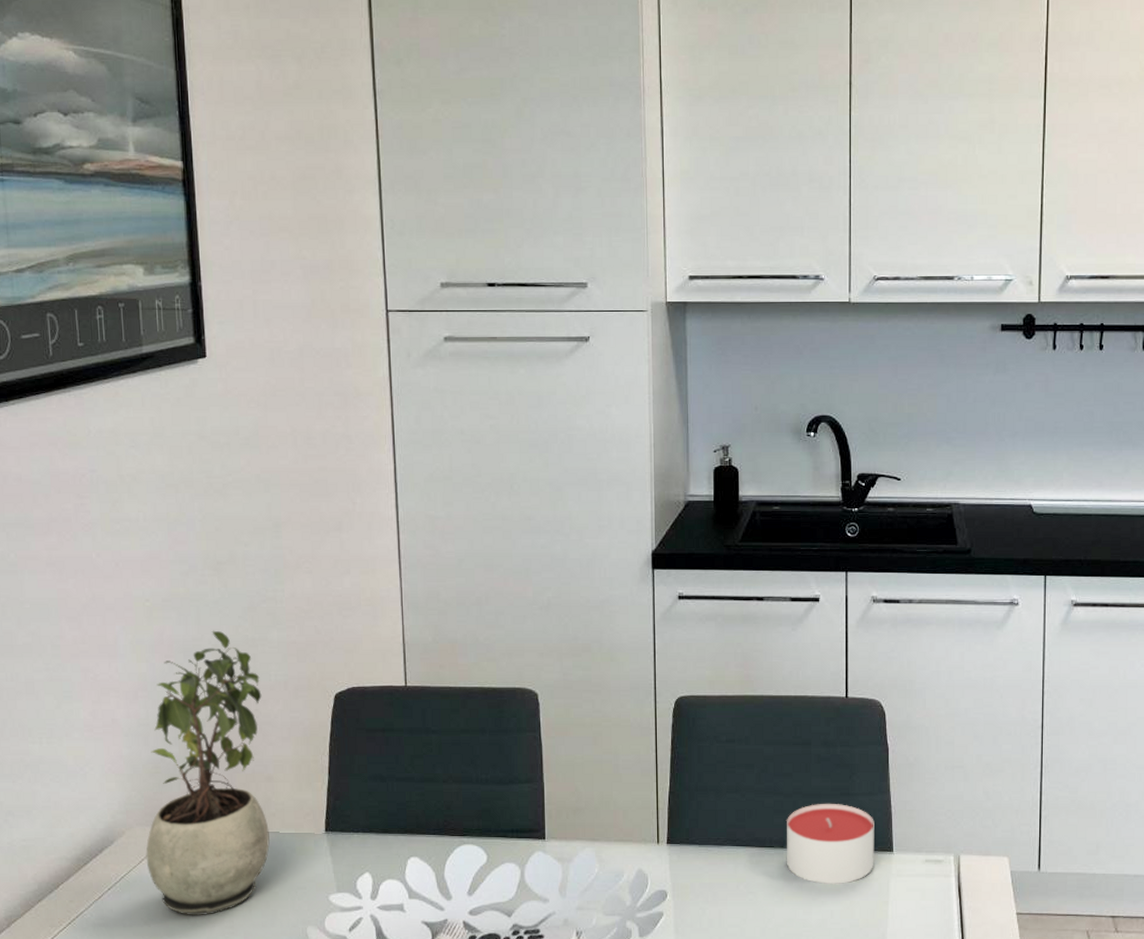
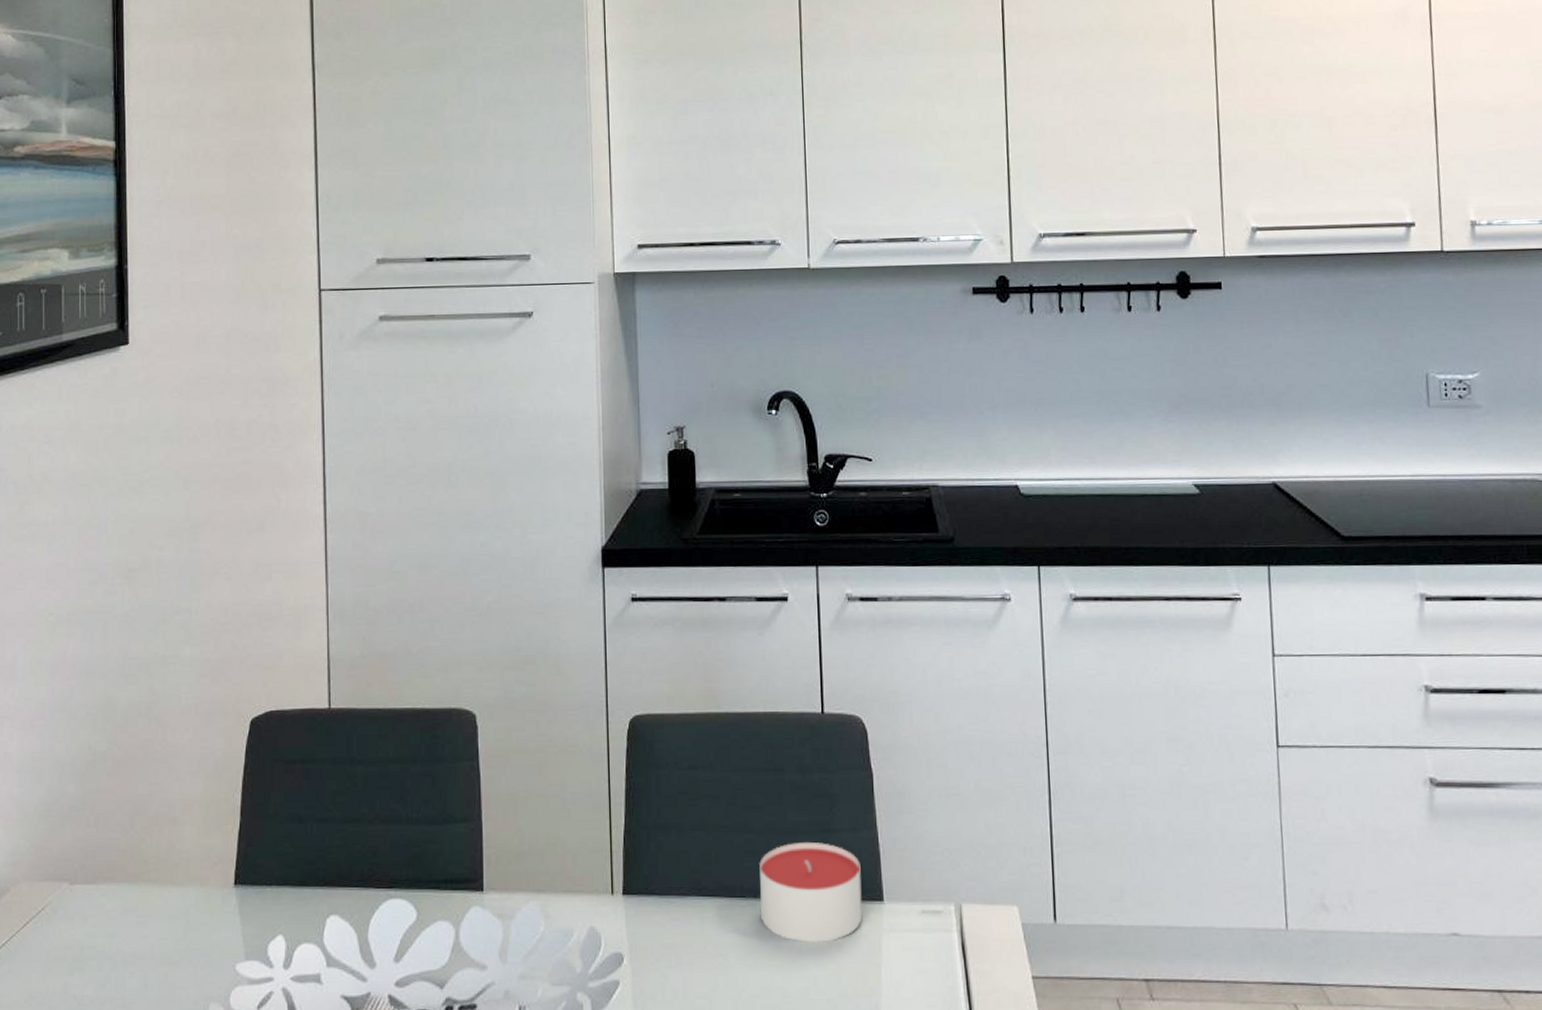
potted plant: present [145,630,270,916] -> none [31,647,171,992]

